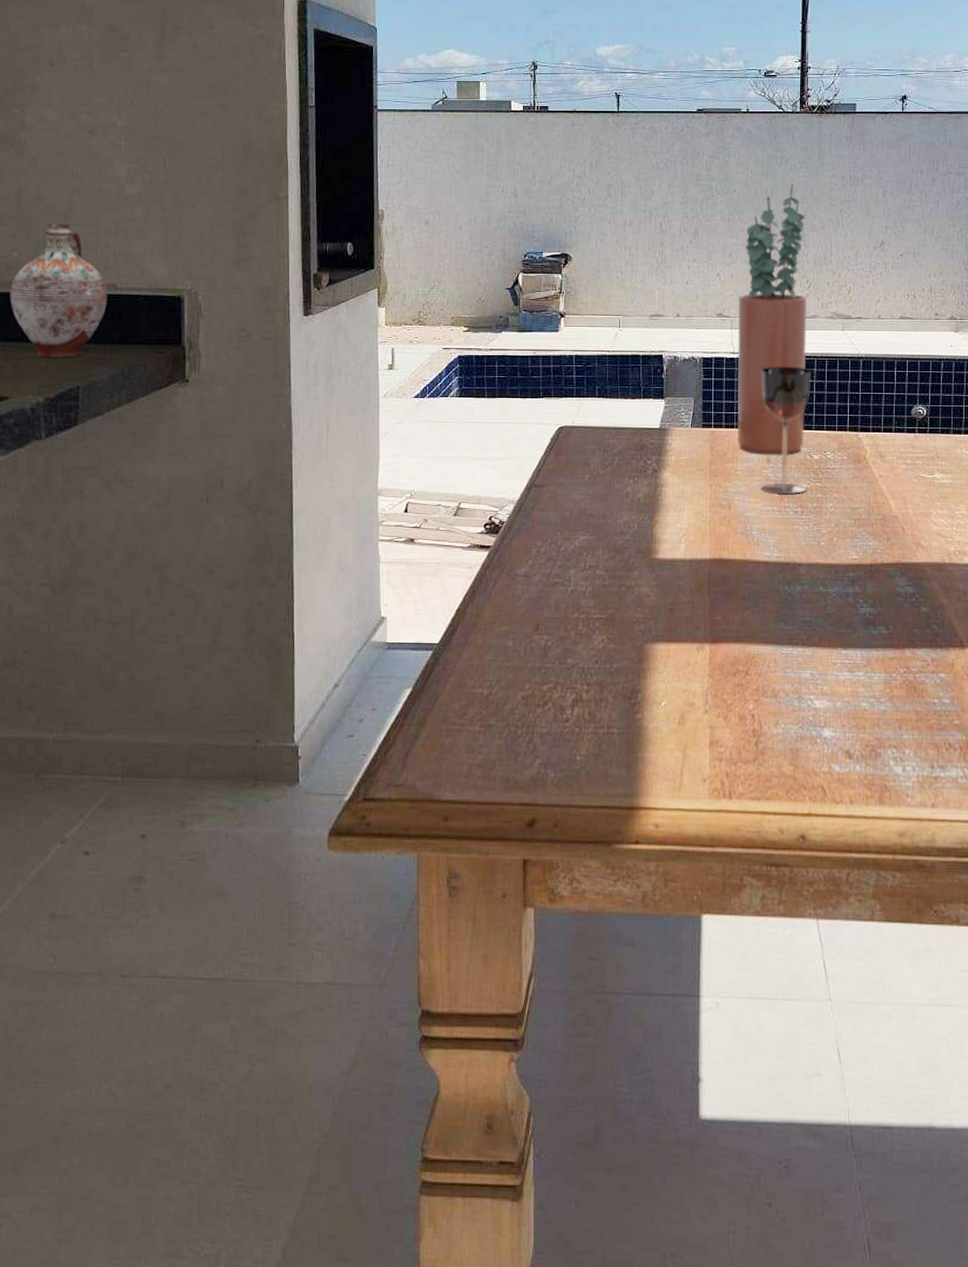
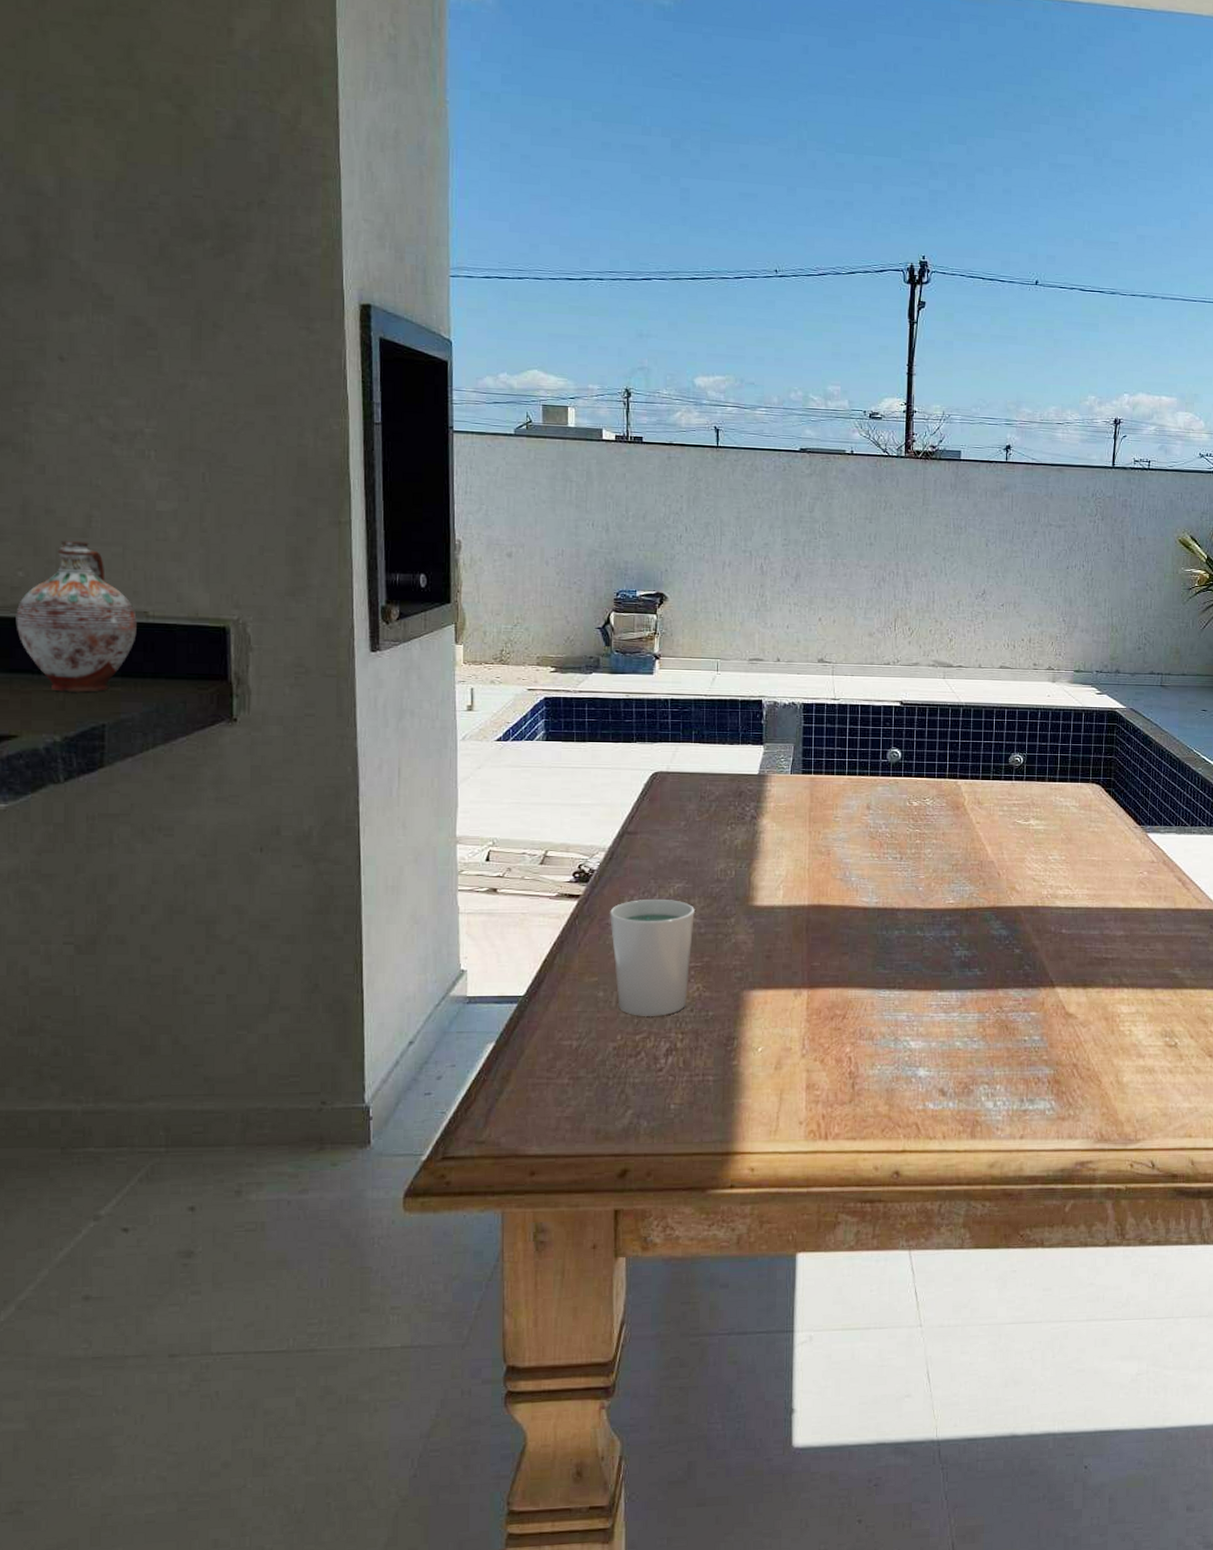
cup: none [518,550,599,667] -> present [610,898,695,1016]
vase: present [736,184,807,455] -> none [837,529,909,802]
wineglass: present [761,366,810,495] -> none [861,713,911,841]

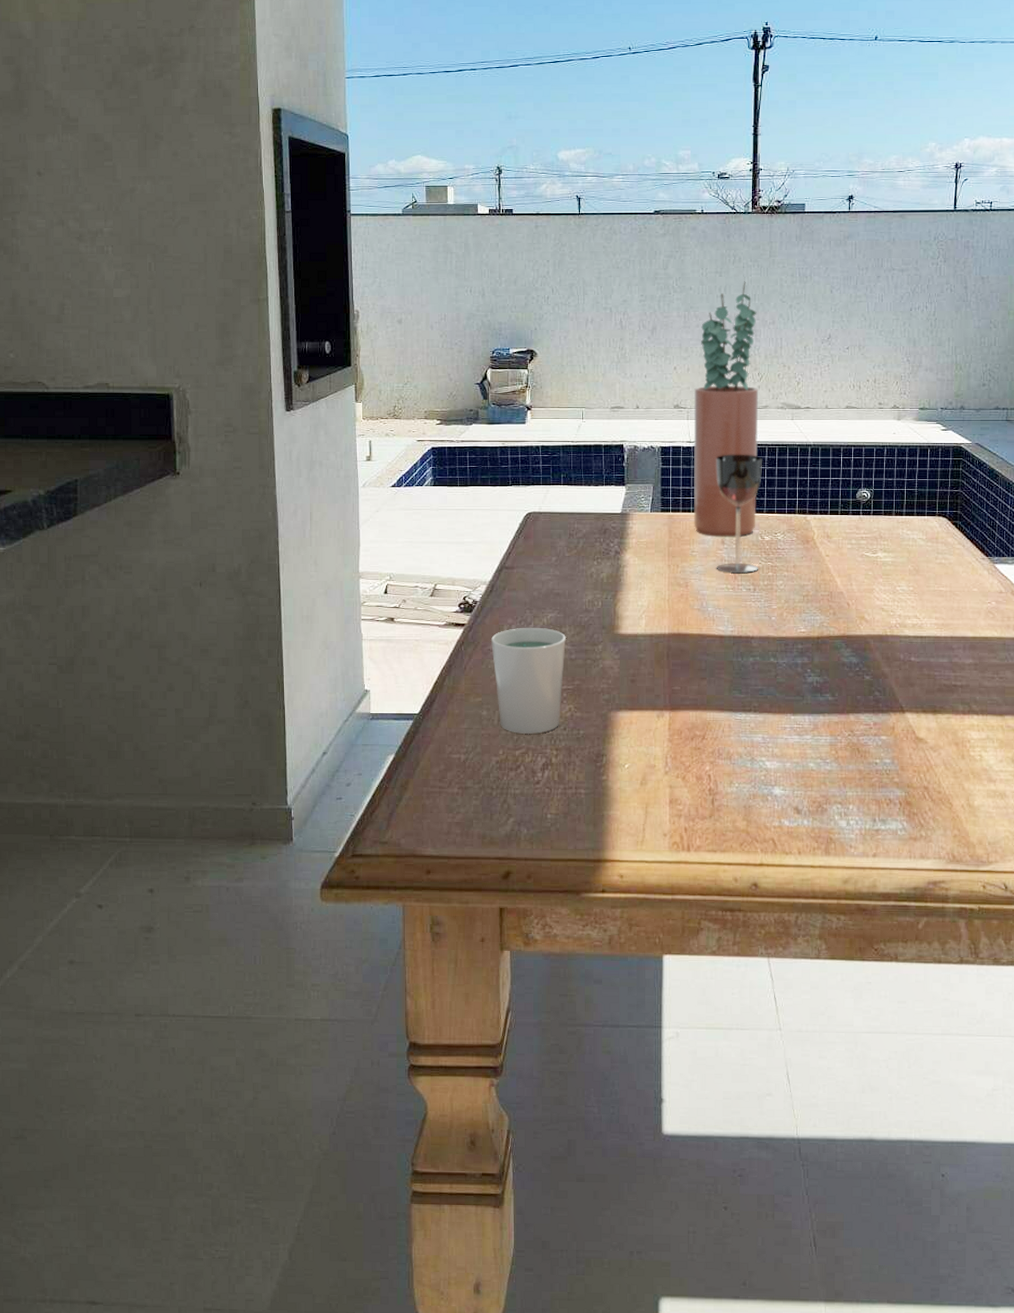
ceramic jug: present [16,541,137,692] -> none [9,326,100,453]
vase: none [837,529,909,802] -> present [693,281,759,537]
wineglass: none [861,713,911,841] -> present [716,454,762,574]

